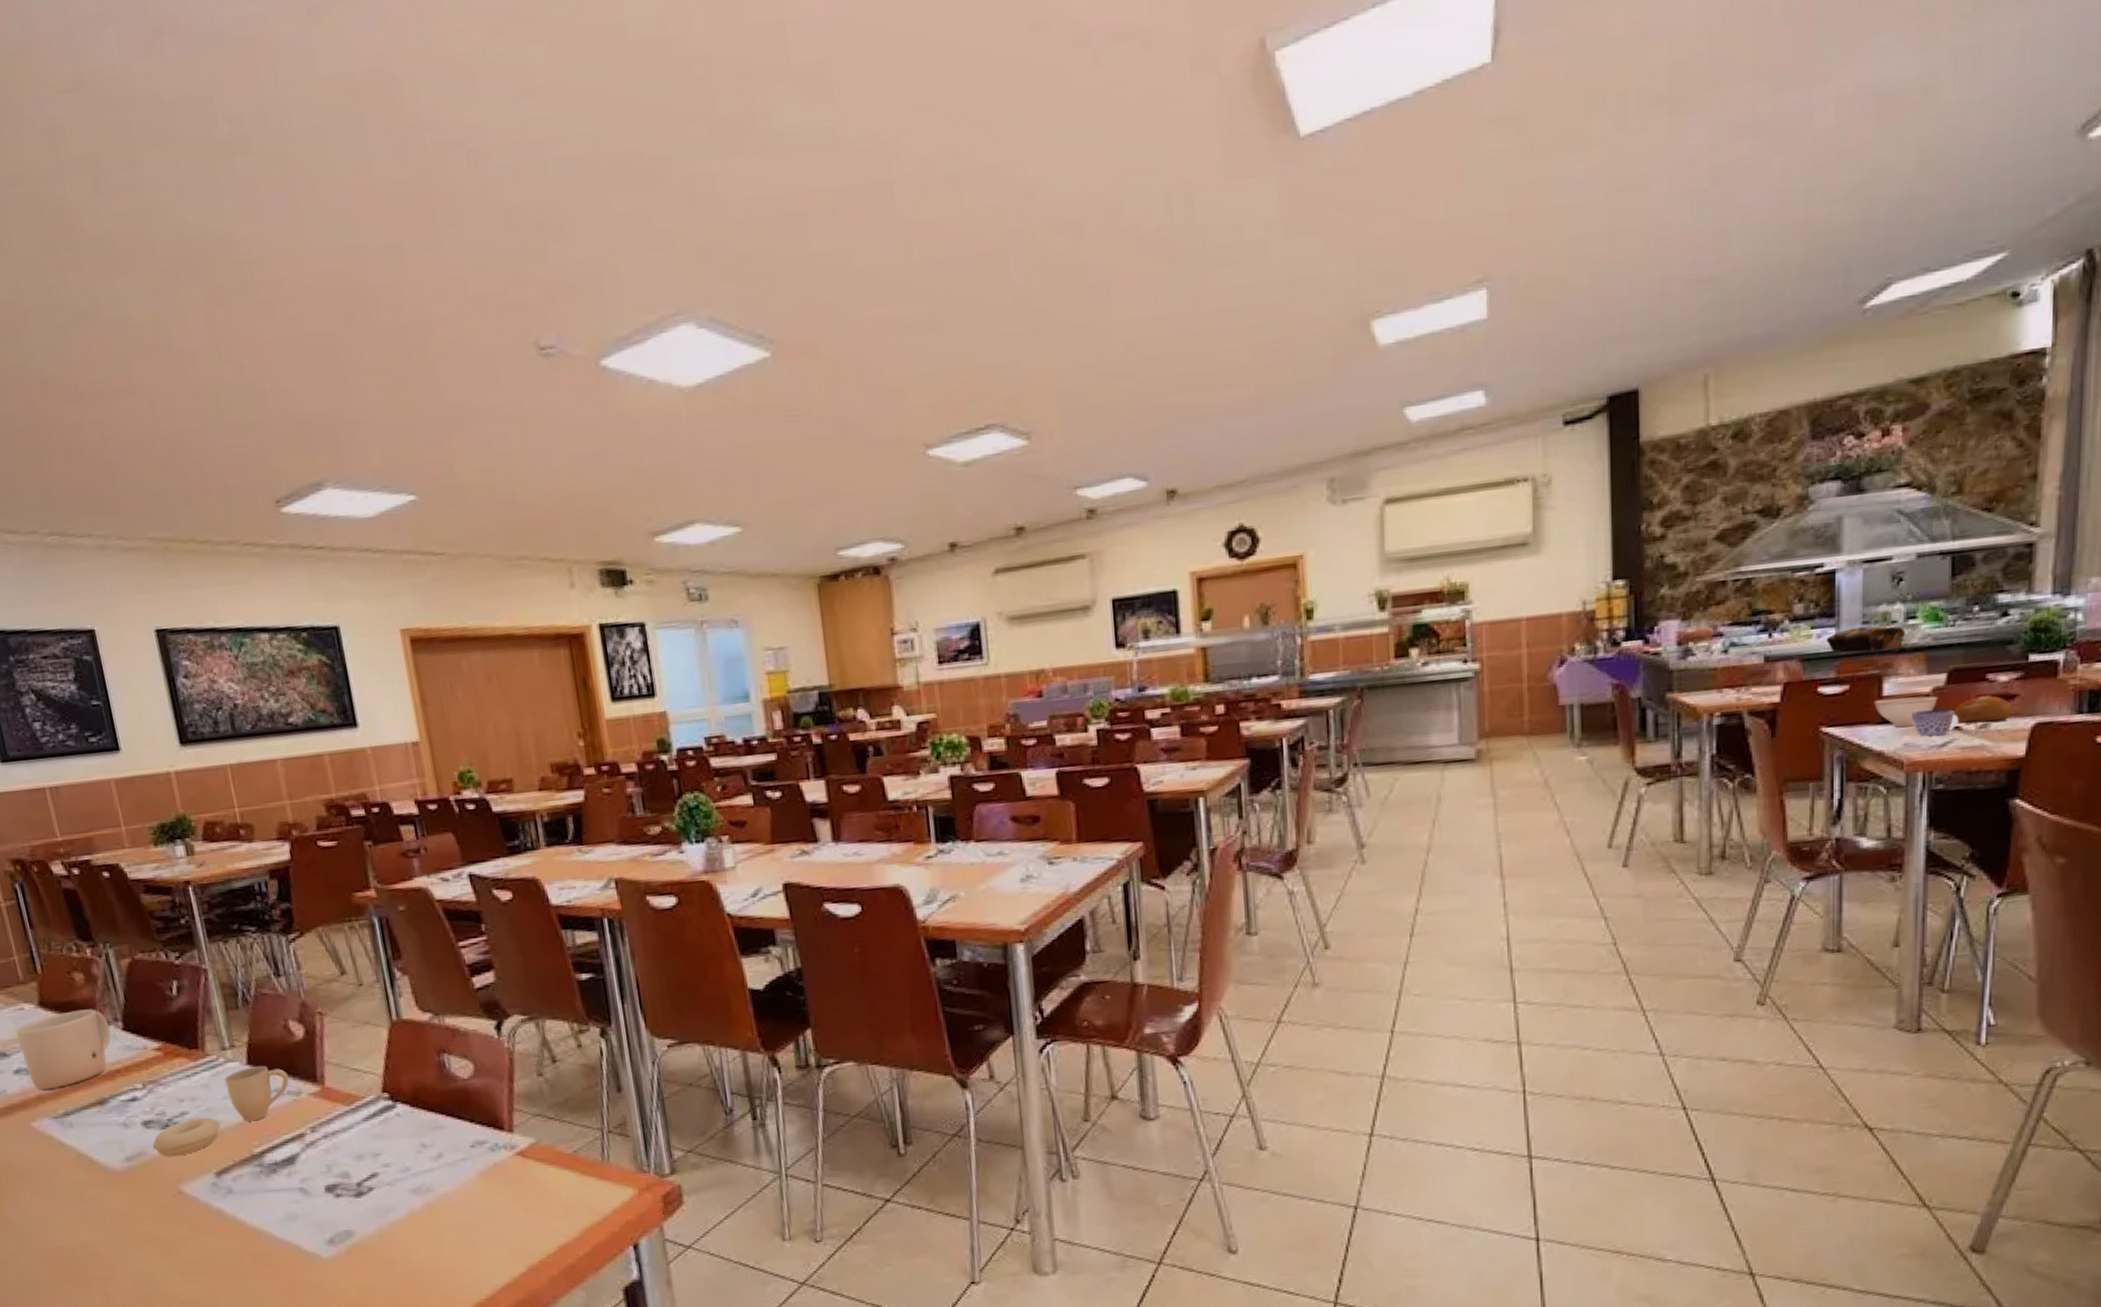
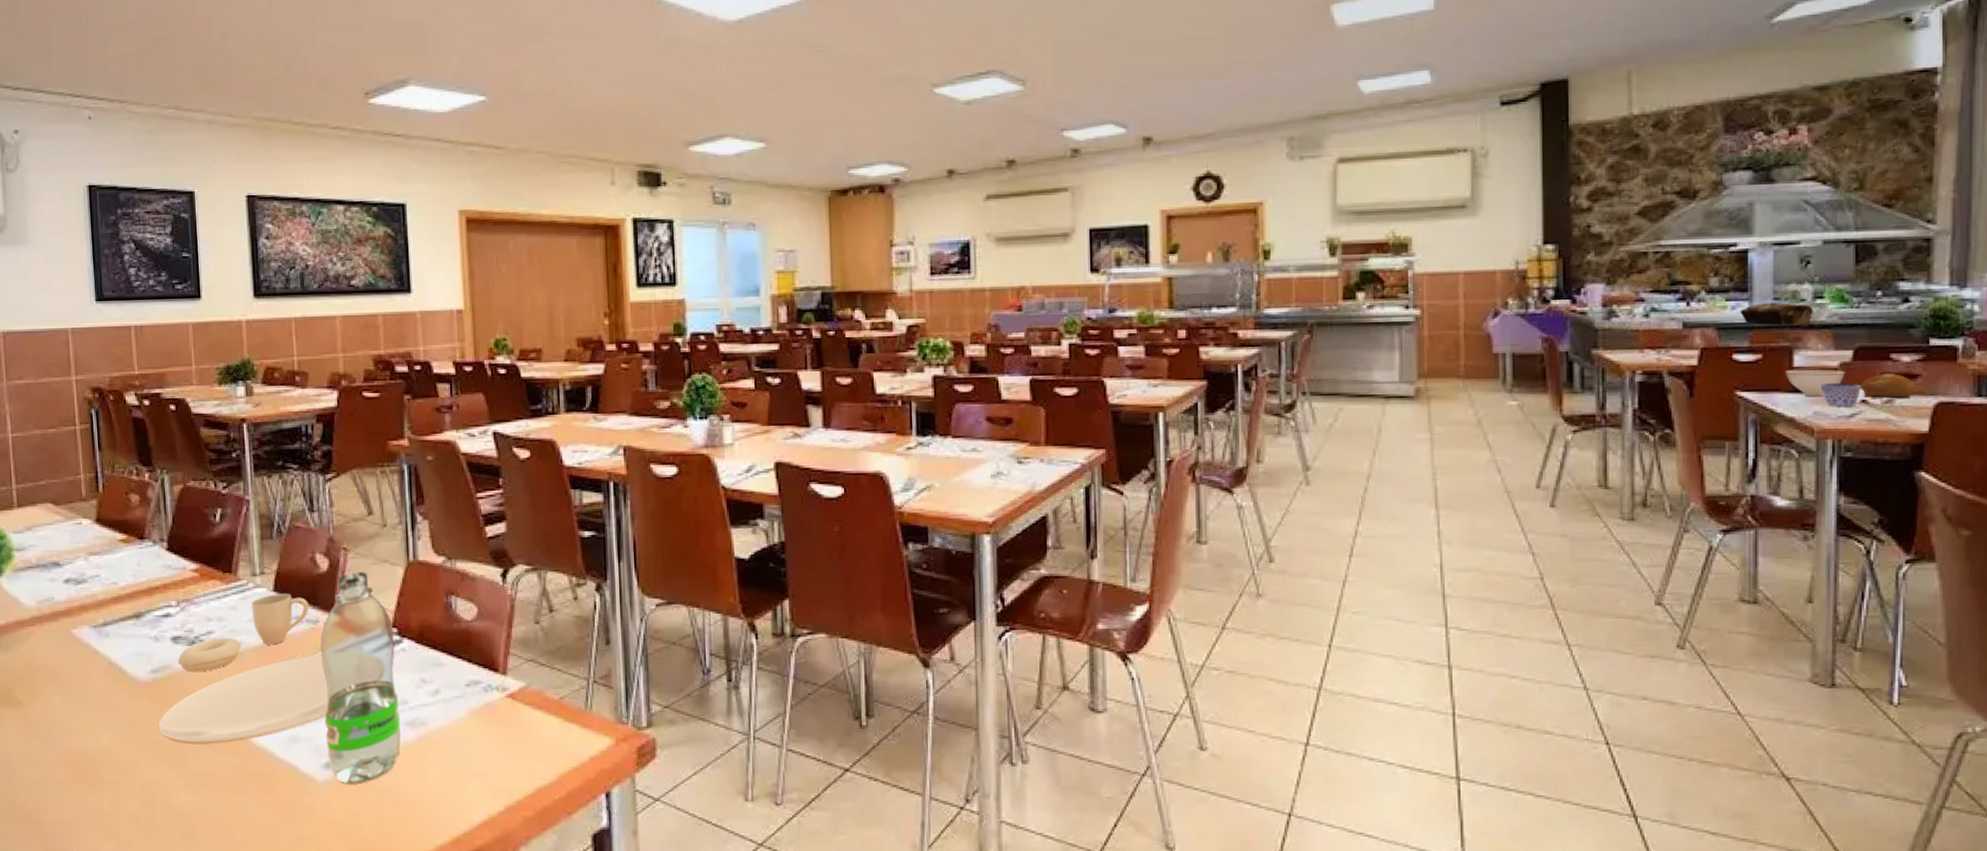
mug: present [15,1008,111,1090] -> none [71,528,156,599]
plate: none [141,1127,324,1232] -> present [158,654,328,744]
bottle: none [305,1036,408,1258] -> present [320,572,401,783]

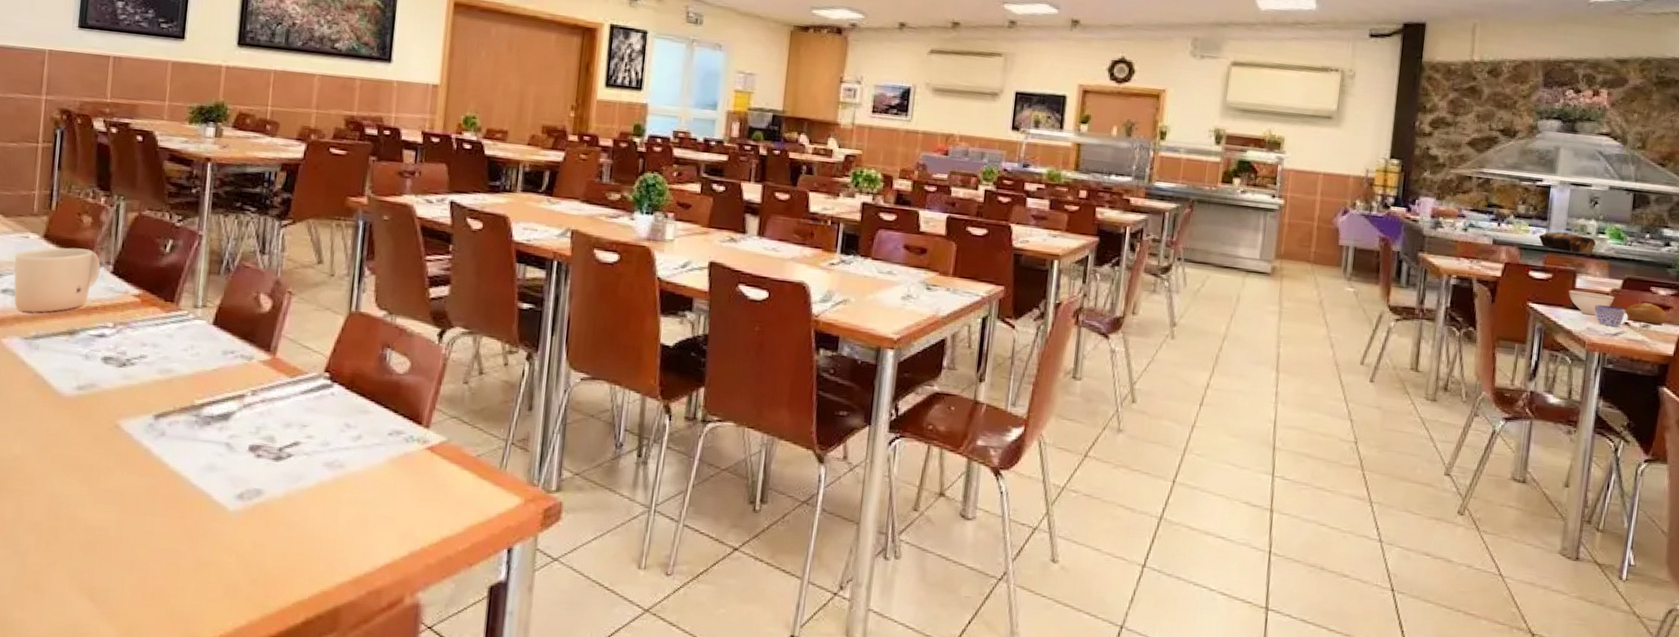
mug: none [71,528,156,599] -> present [13,247,101,313]
plate: present [158,654,328,744] -> none [75,389,253,465]
cup: present [178,593,309,672] -> none [105,327,247,394]
bottle: present [320,572,401,783] -> none [242,315,326,516]

